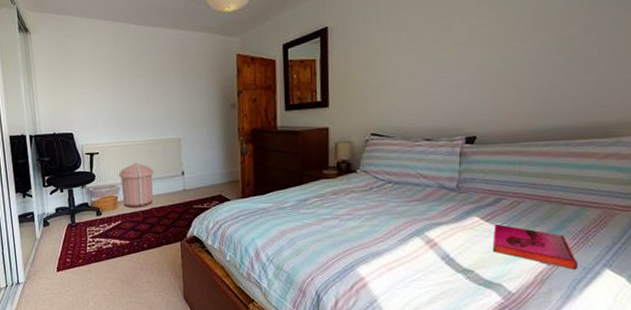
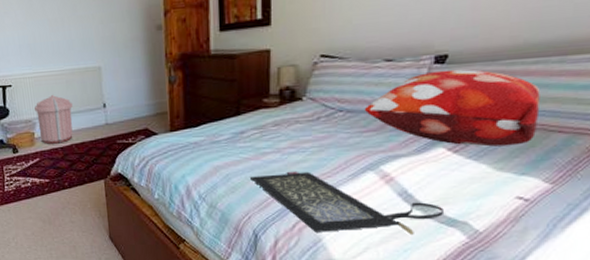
clutch bag: none [313,235,481,296] -> present [250,171,444,235]
decorative pillow: none [409,149,553,217] -> present [364,69,541,147]
hardback book: present [493,223,579,270] -> none [460,155,563,206]

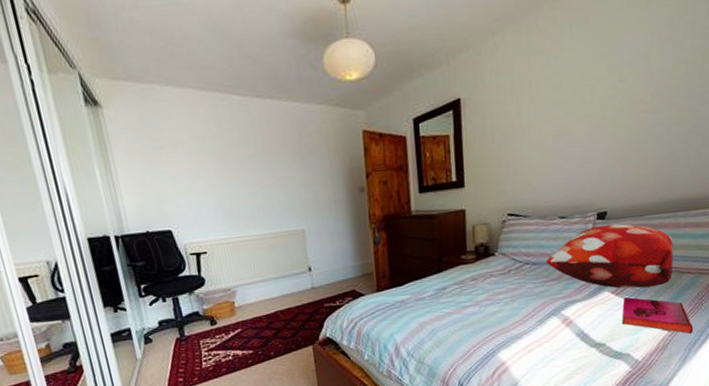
trash can: present [34,95,73,144] -> none [234,261,278,313]
clutch bag: present [250,171,444,235] -> none [454,321,612,377]
hardback book: none [460,155,563,206] -> present [623,296,694,334]

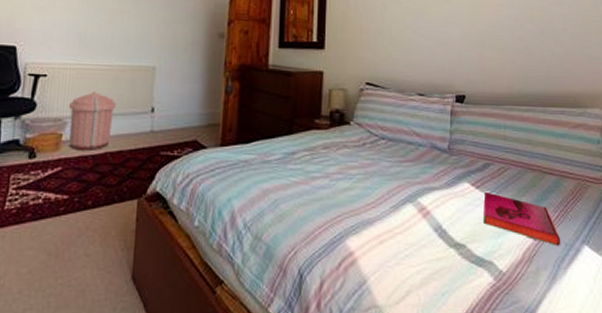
trash can: none [234,261,278,313] -> present [69,92,116,150]
decorative pillow: present [546,224,673,289] -> none [402,109,535,184]

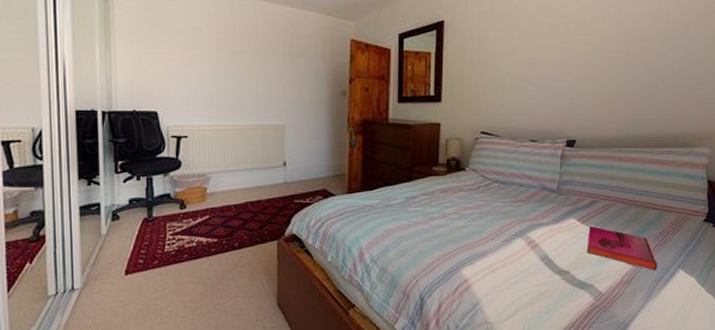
trash can: present [69,92,116,150] -> none [210,150,251,201]

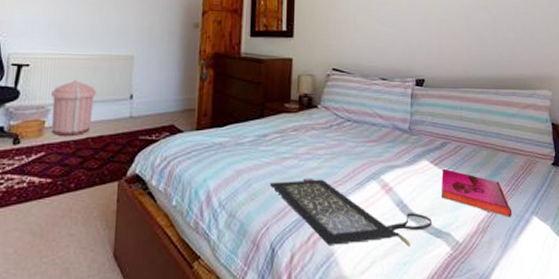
trash can: none [210,150,251,201] -> present [51,80,96,136]
clutch bag: none [419,236,576,297] -> present [270,178,432,247]

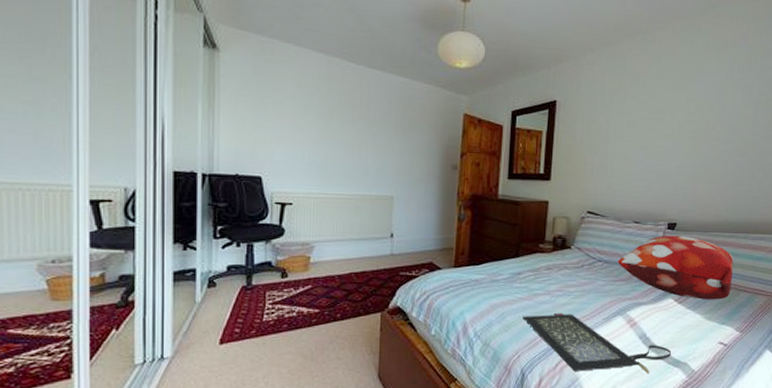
trash can: present [51,80,96,136] -> none [315,219,358,271]
decorative pillow: none [367,92,488,161] -> present [617,235,734,300]
hardback book: present [441,168,513,217] -> none [683,306,747,350]

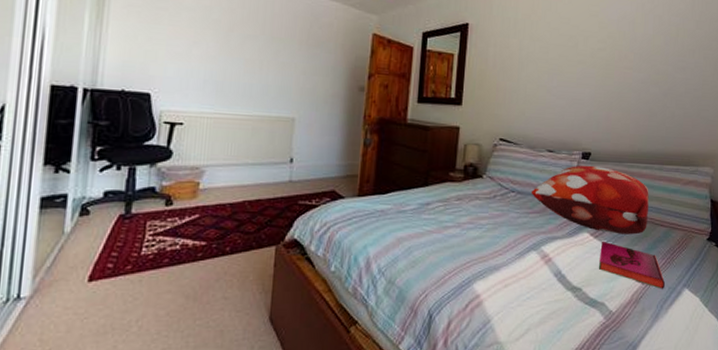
clutch bag: present [523,312,671,374] -> none [431,247,587,315]
hardback book: none [683,306,747,350] -> present [599,241,666,289]

